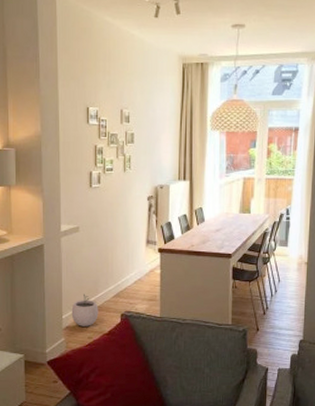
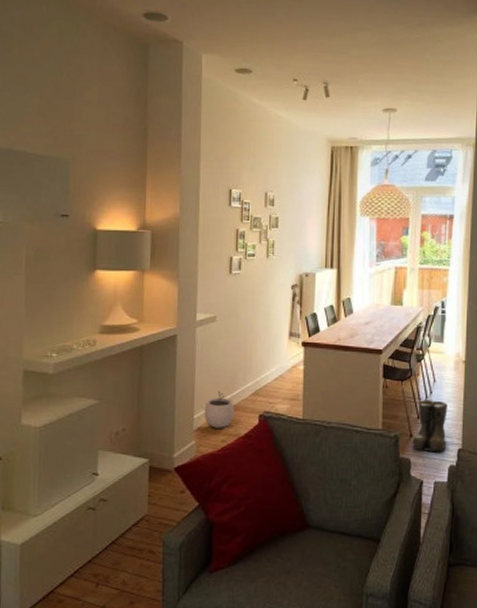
boots: none [258,298,291,344] -> present [412,400,448,453]

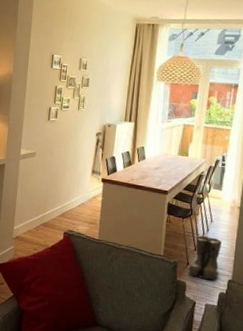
plant pot: present [204,390,234,428] -> none [21,210,45,239]

